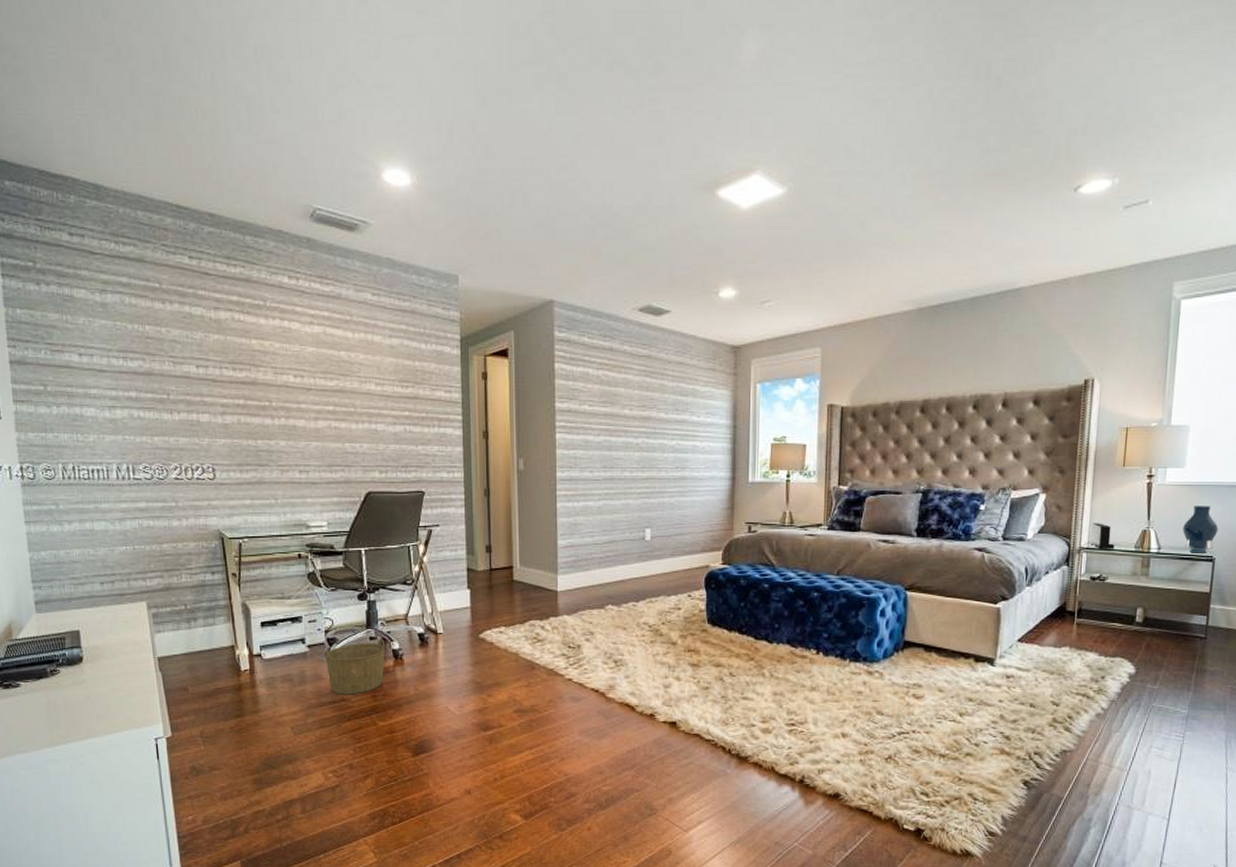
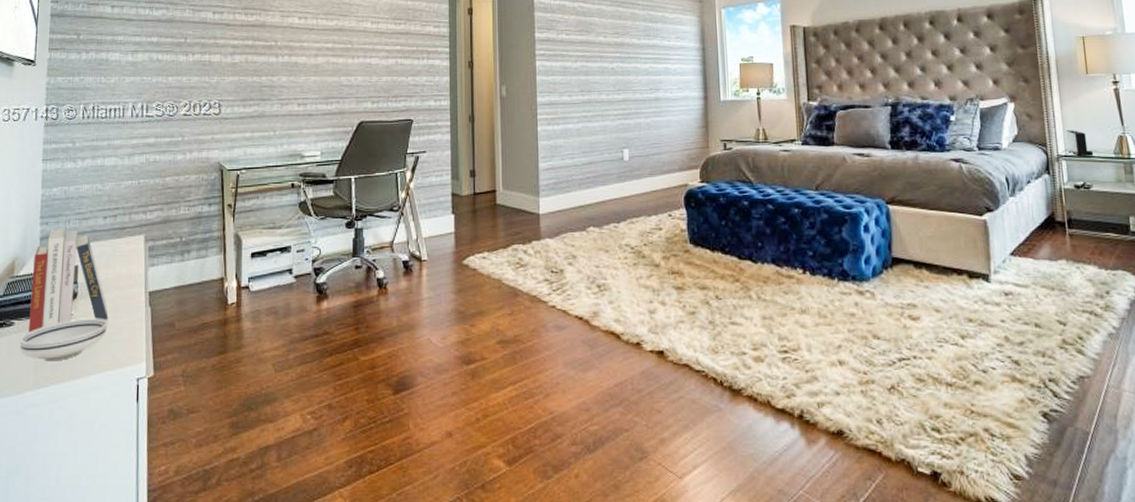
bowl: none [29,681,119,721] -> present [19,318,108,362]
books: none [31,591,119,694] -> present [28,227,109,332]
basket: present [324,639,386,695] -> none [310,268,370,328]

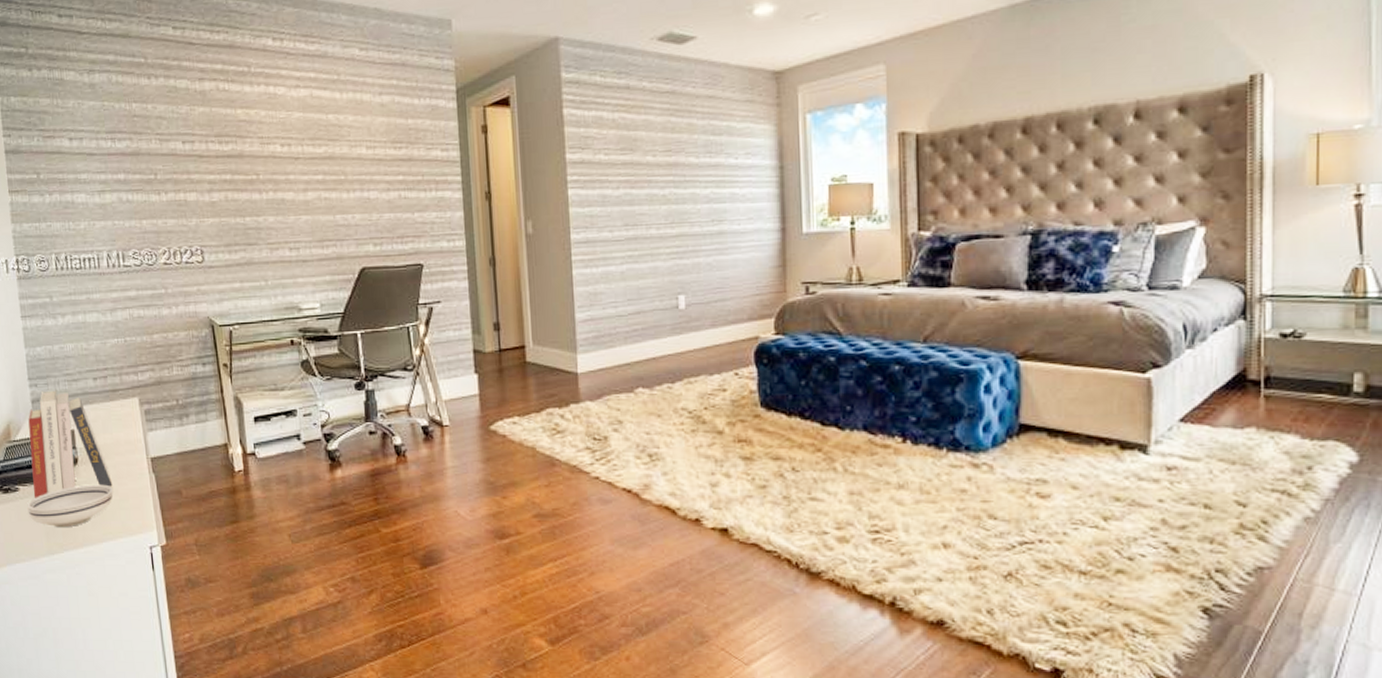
alarm clock: present [1065,130,1094,157] -> none [1276,261,1313,296]

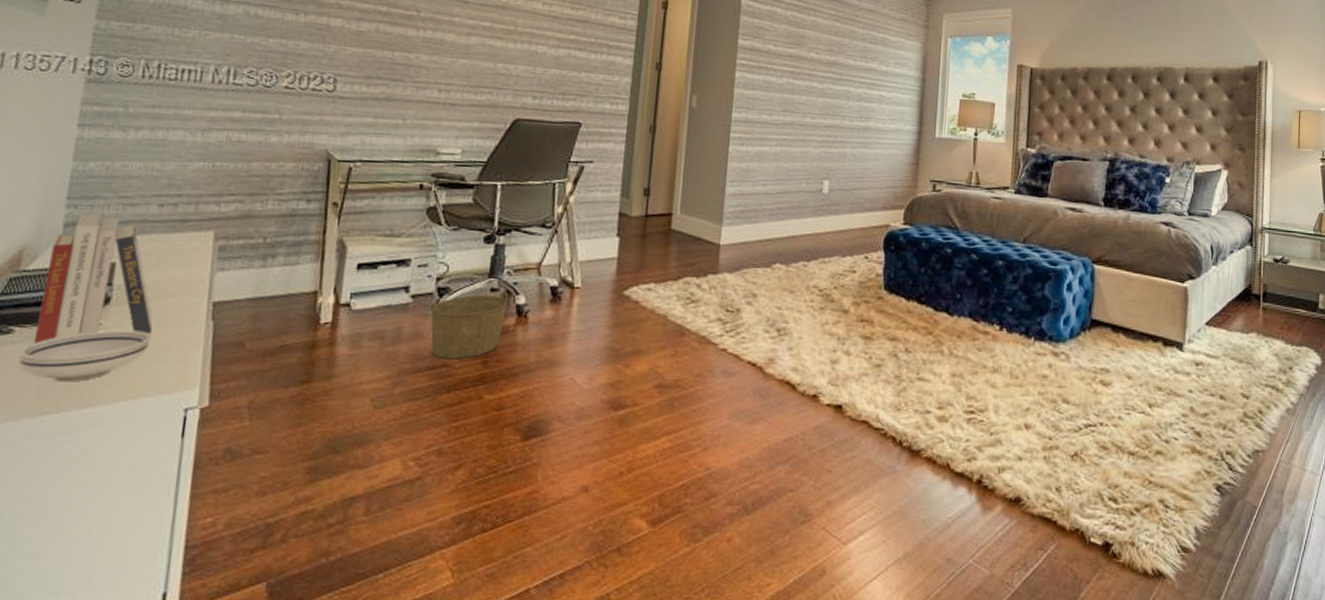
basket: none [321,434,387,498] -> present [430,292,509,360]

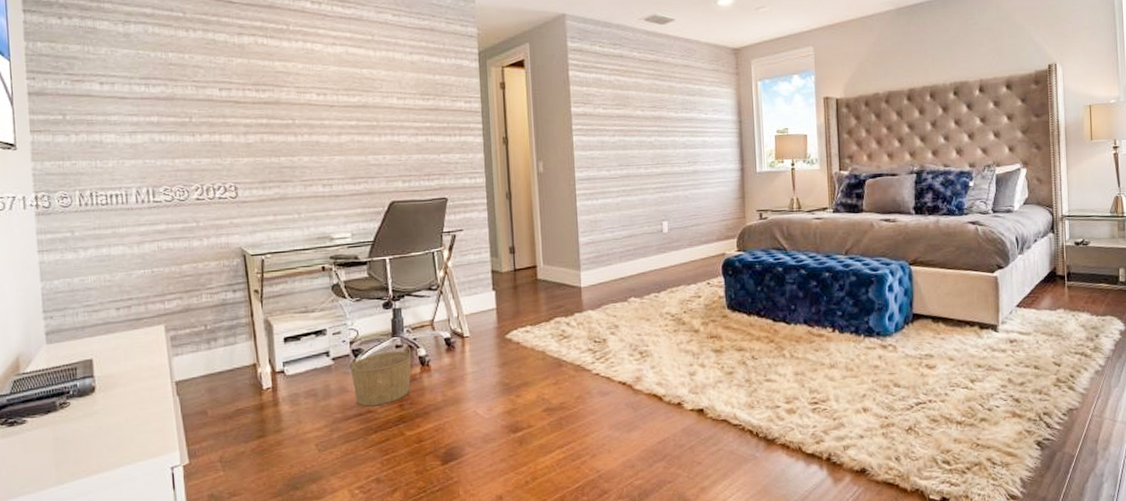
bowl: present [18,329,152,382] -> none [35,410,134,457]
books: present [33,212,153,344] -> none [41,320,133,429]

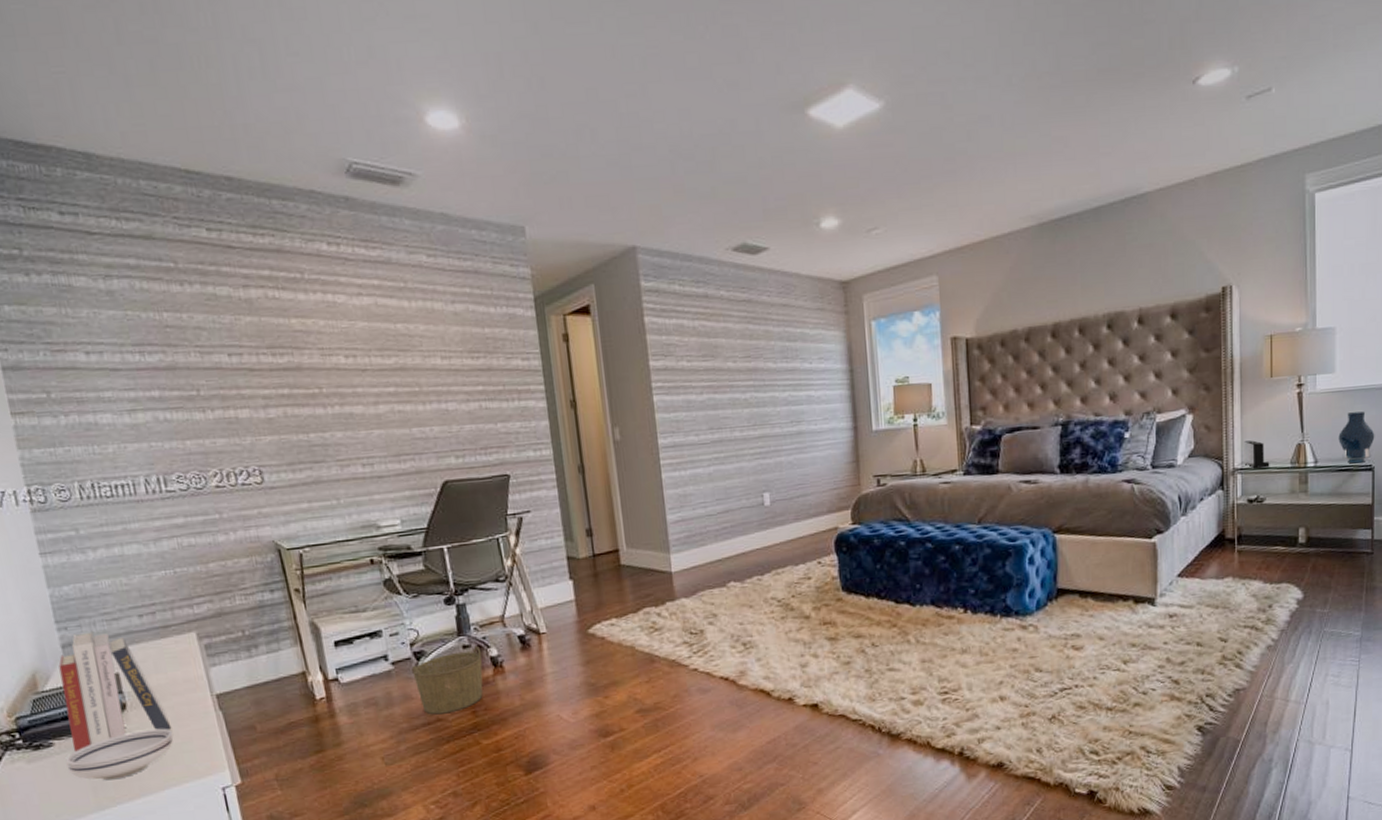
bowl: none [35,410,134,457] -> present [65,728,174,781]
books: none [41,320,133,429] -> present [58,630,172,752]
alarm clock: none [1070,192,1093,216] -> present [1244,440,1270,469]

